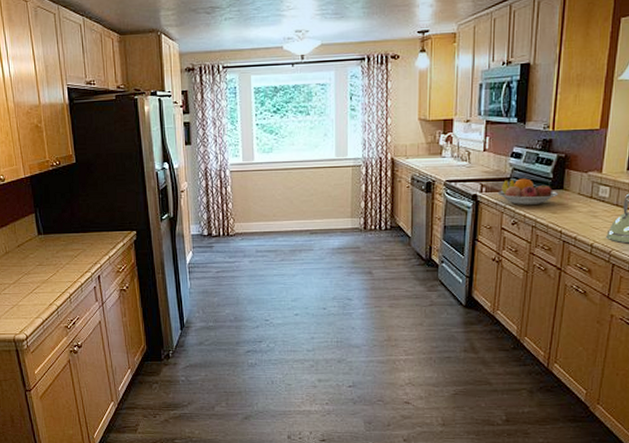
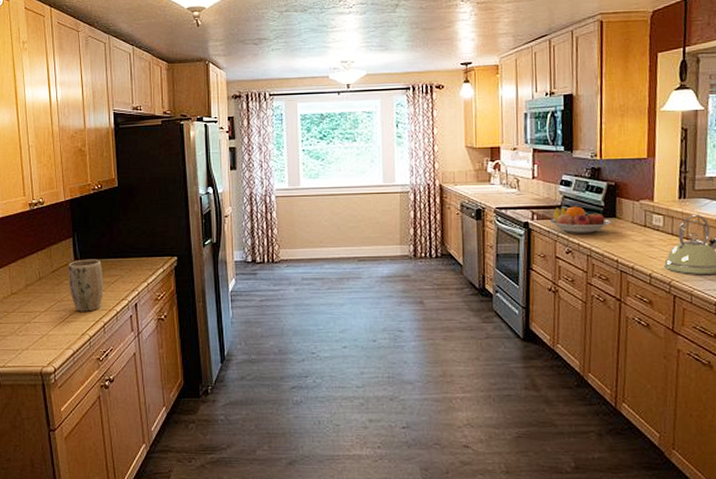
plant pot: none [32,234,68,284] -> present [68,259,104,312]

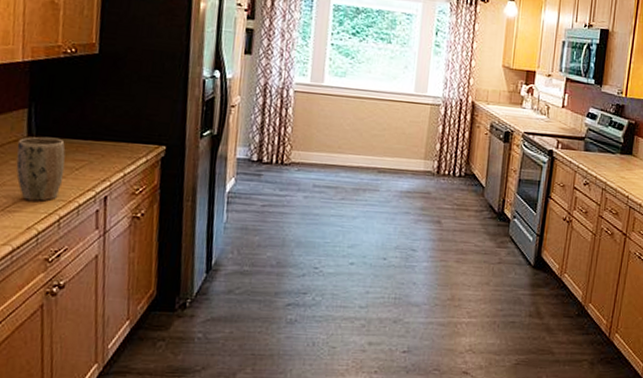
fruit bowl: present [549,206,612,233] -> none [572,139,628,168]

